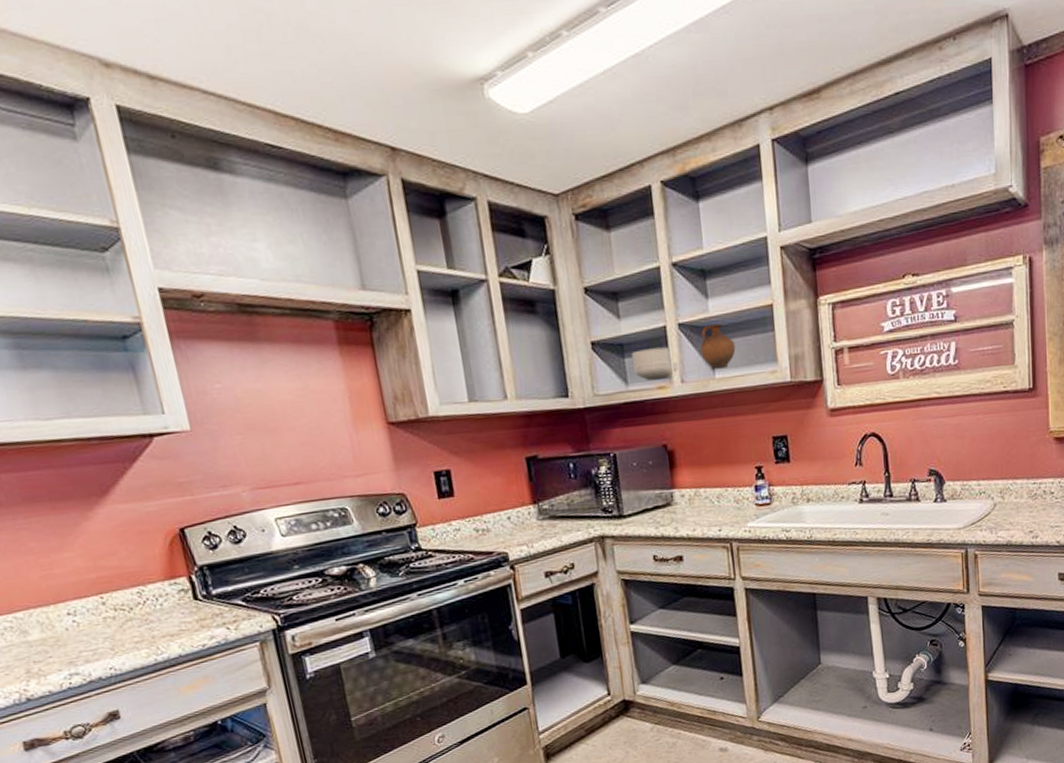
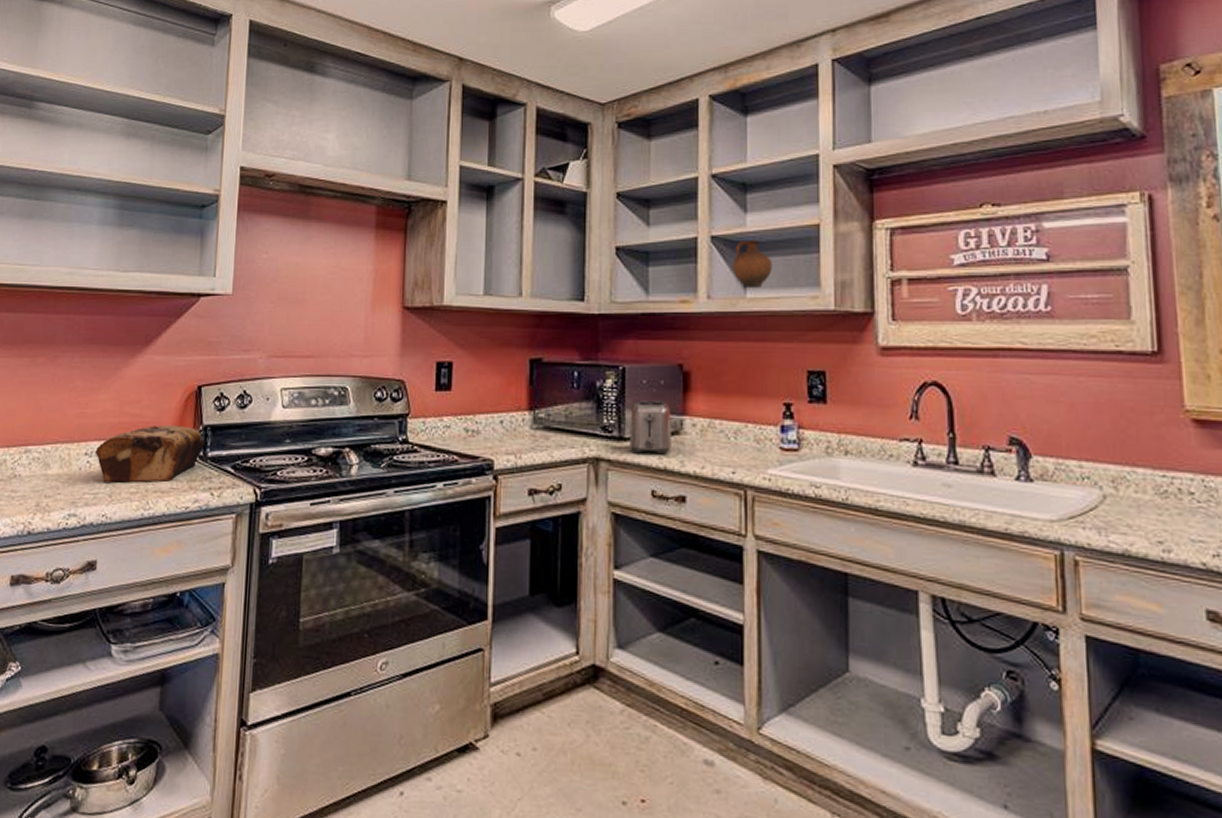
bread loaf: none [78,569,206,638] -> present [95,425,205,483]
toaster: none [626,479,666,528] -> present [630,399,671,455]
bowl: present [631,347,680,381] -> none [656,259,708,294]

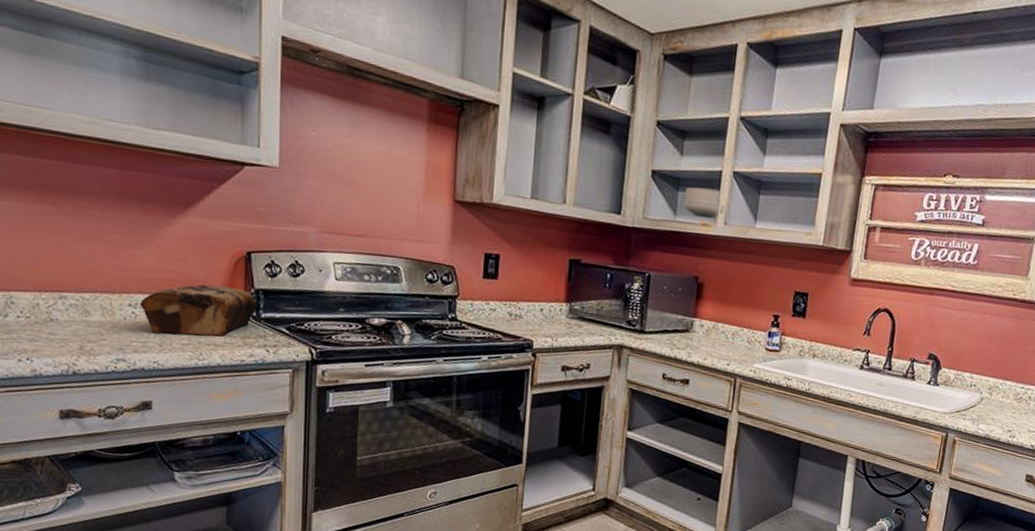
toaster: present [630,399,671,455] -> none [648,302,684,347]
bowl: none [656,259,708,294] -> present [683,187,727,219]
ceramic jug: present [732,239,773,288] -> none [747,178,781,221]

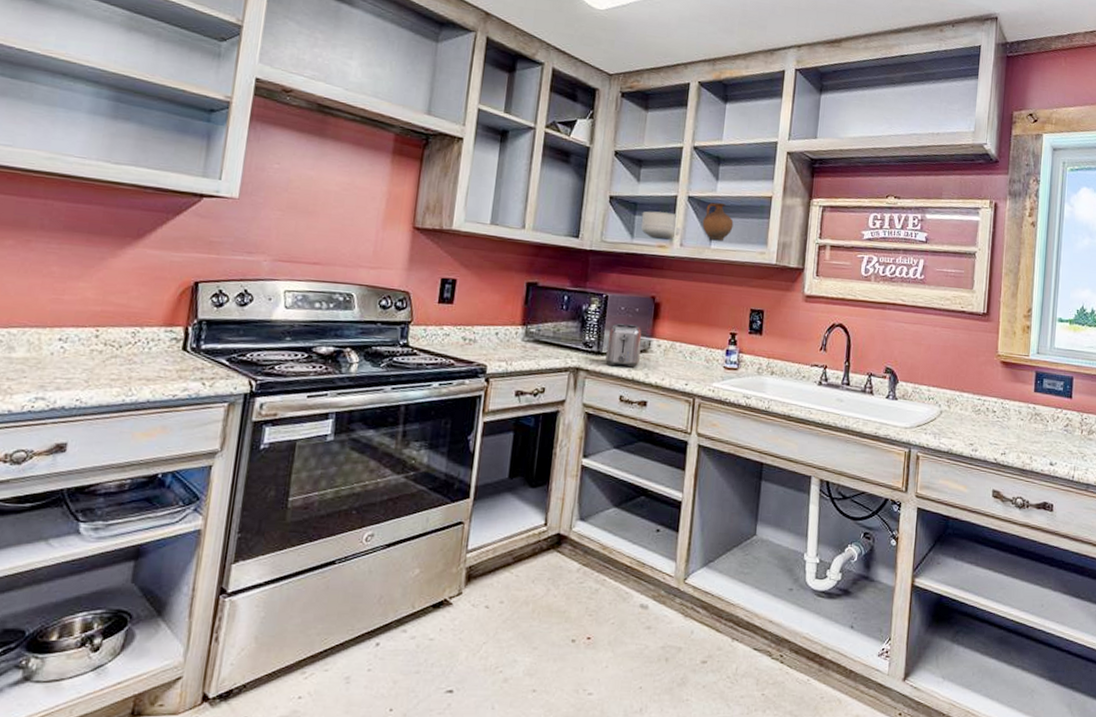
bread loaf: present [139,284,257,337] -> none [70,316,199,370]
toaster: none [648,302,684,347] -> present [605,322,642,368]
ceramic jug: none [747,178,781,221] -> present [702,202,734,242]

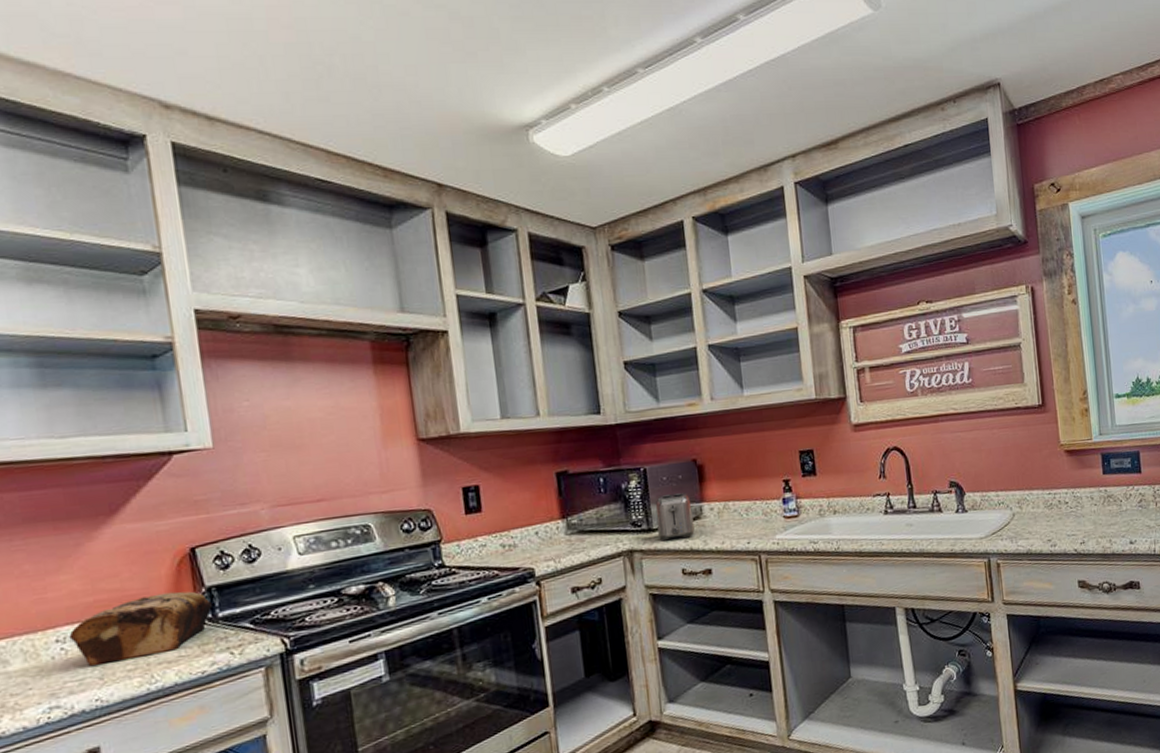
bread loaf: none [70,316,199,370] -> present [69,591,212,667]
bowl: present [640,211,683,240] -> none [662,366,710,399]
ceramic jug: present [702,202,734,242] -> none [729,344,763,387]

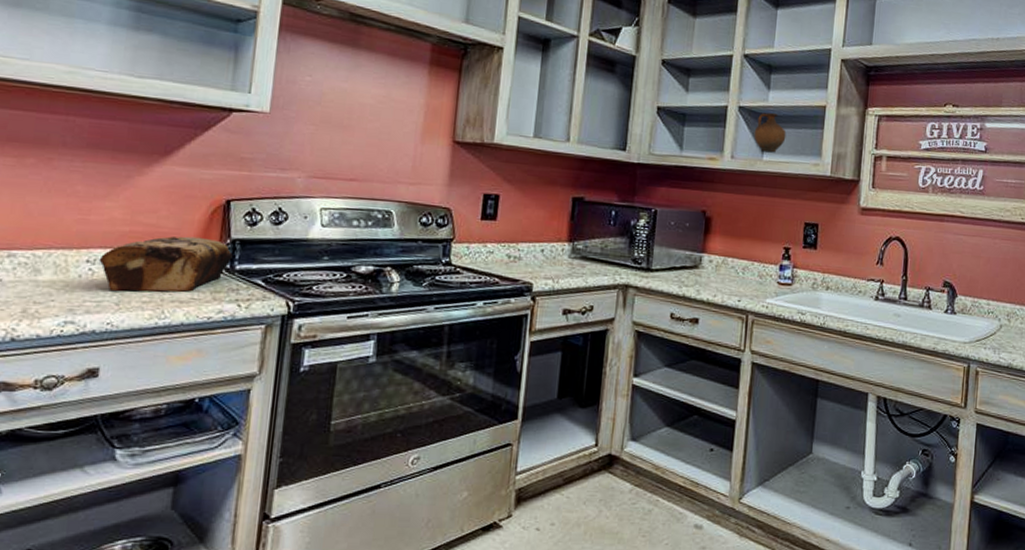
toaster: present [655,493,695,541] -> none [655,238,693,285]
ceramic jug: none [729,344,763,387] -> present [754,112,786,153]

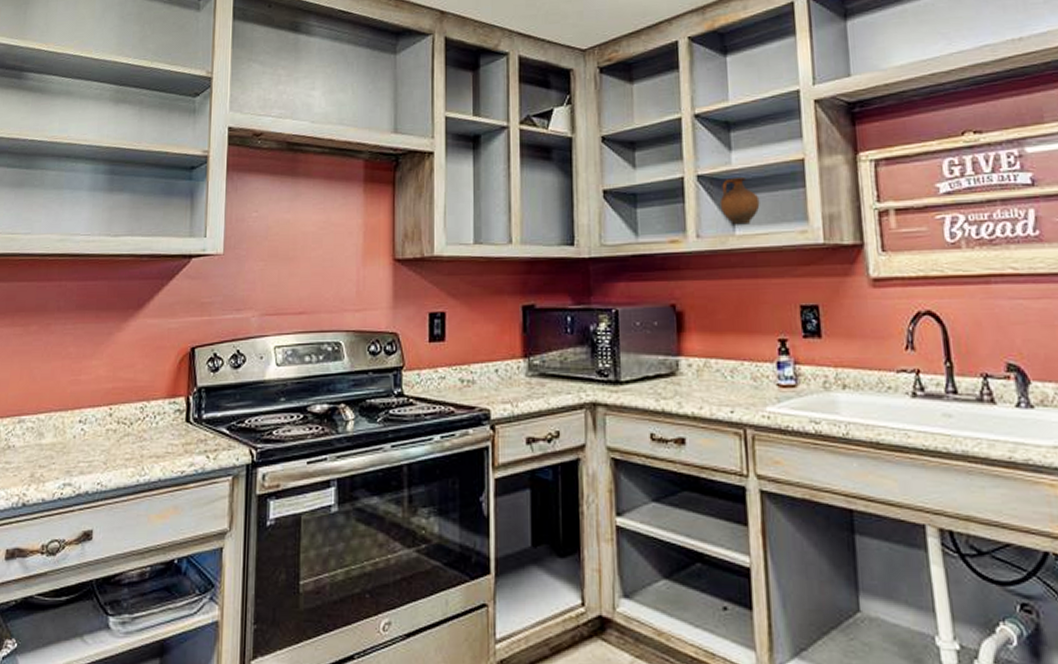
bread loaf: present [99,236,233,292] -> none [89,388,199,451]

